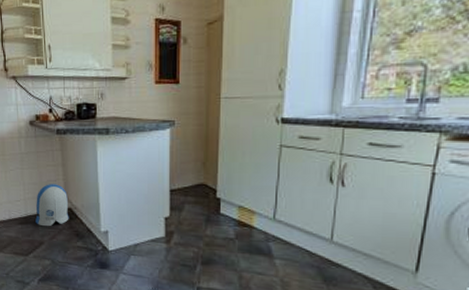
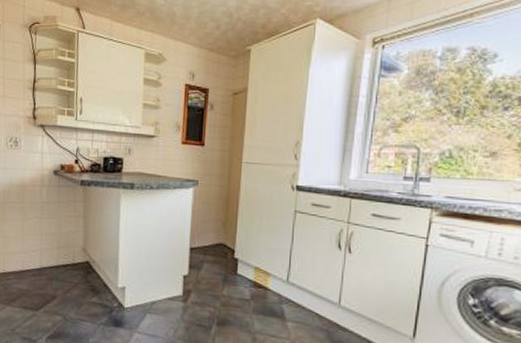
sun visor: present [35,184,69,227] -> none [50,235,86,280]

